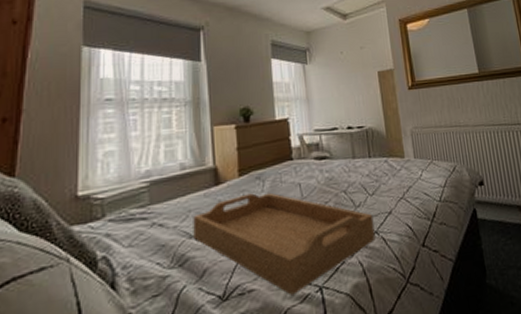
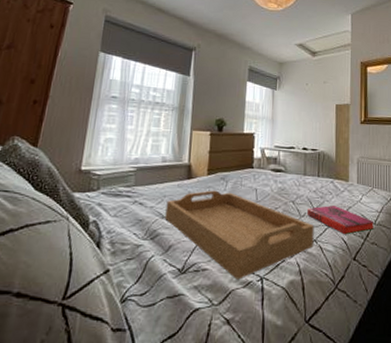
hardback book: none [363,188,441,220] -> present [307,206,375,235]

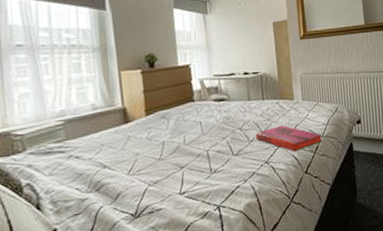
serving tray: present [165,190,314,280] -> none [106,130,266,213]

